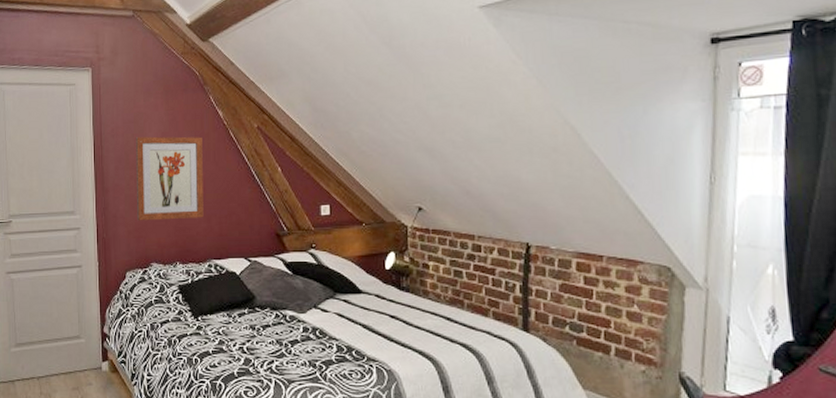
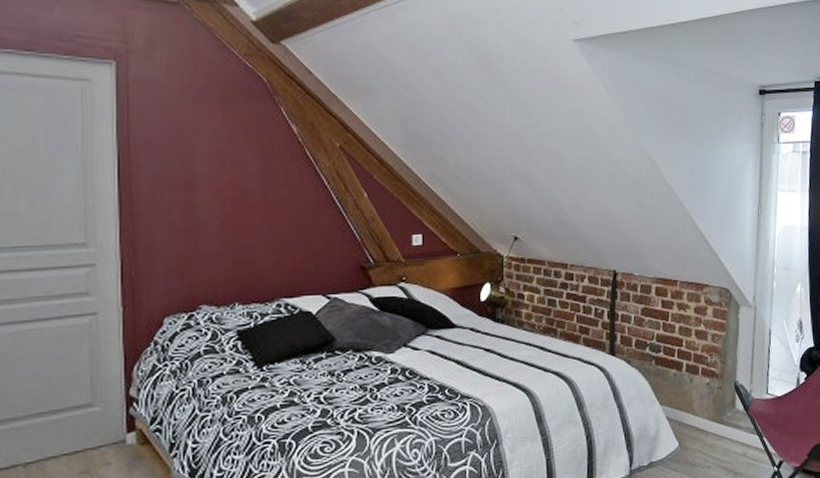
wall art: present [135,136,204,221] -> none [179,151,271,254]

